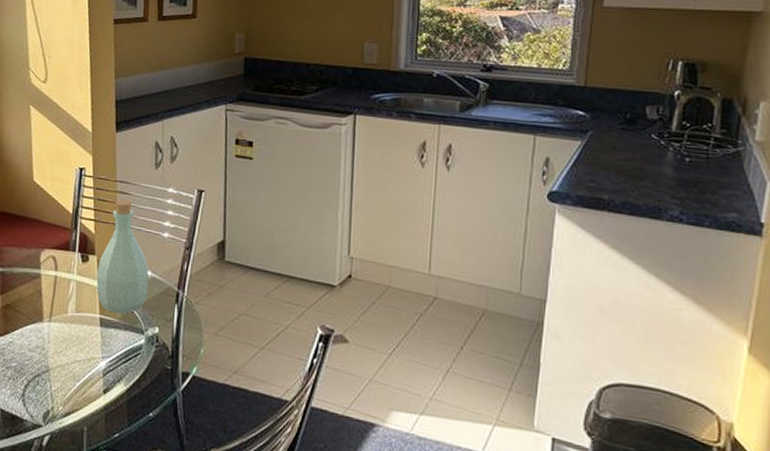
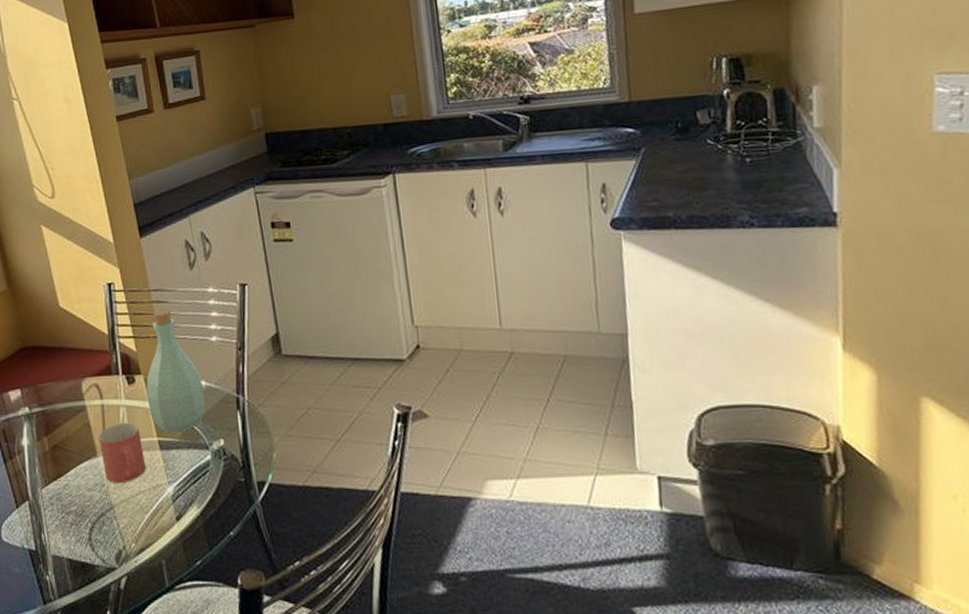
mug: none [47,295,85,351] -> present [99,423,146,484]

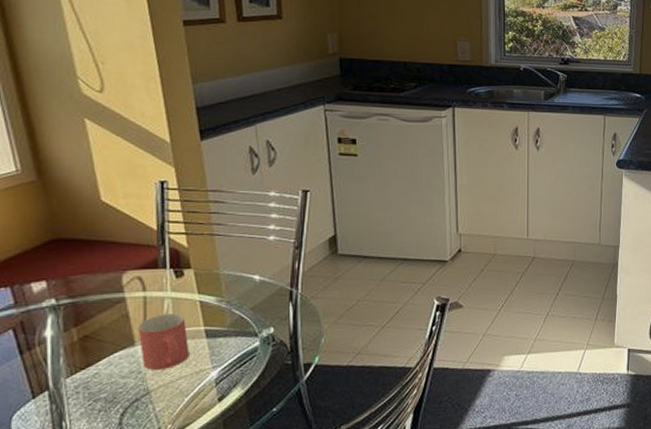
bottle: present [146,308,205,433] -> none [196,208,258,323]

